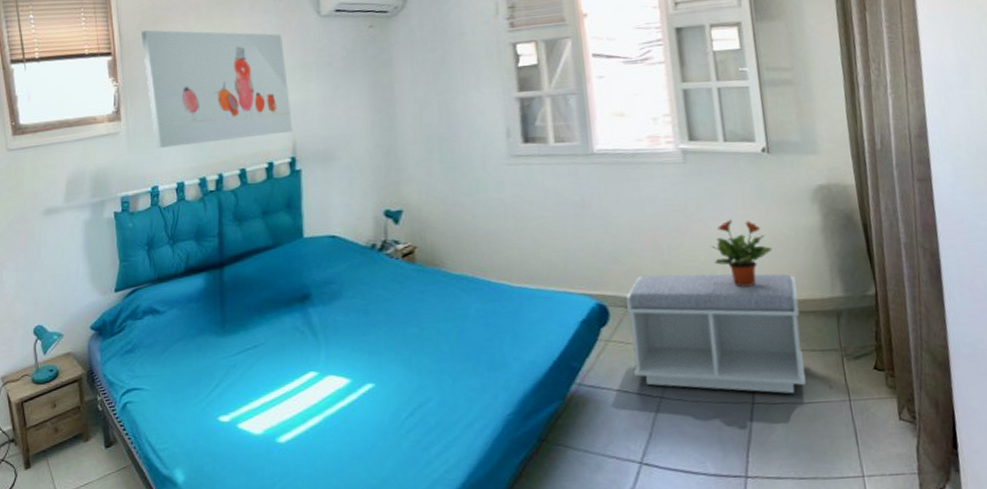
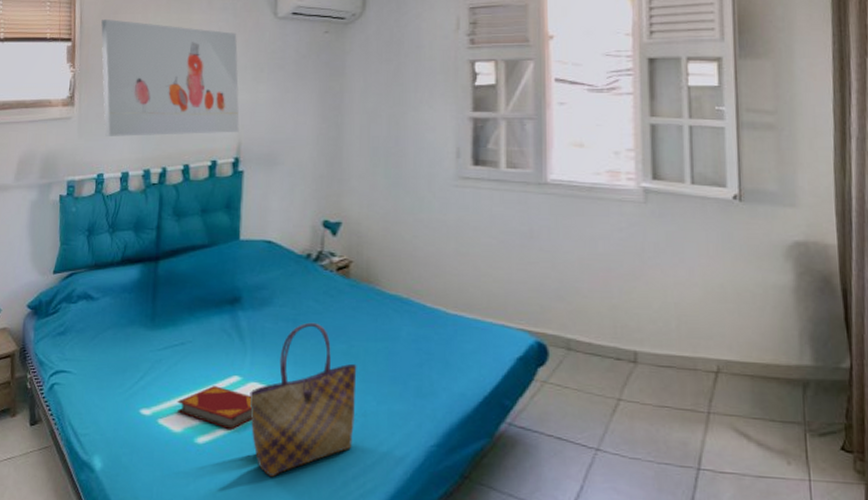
hardback book: none [255,384,333,425] -> present [177,386,253,429]
tote bag: none [327,310,433,465] -> present [249,322,357,477]
bench: present [626,273,806,393] -> none [569,318,761,464]
potted plant: present [710,219,773,287] -> none [666,268,736,343]

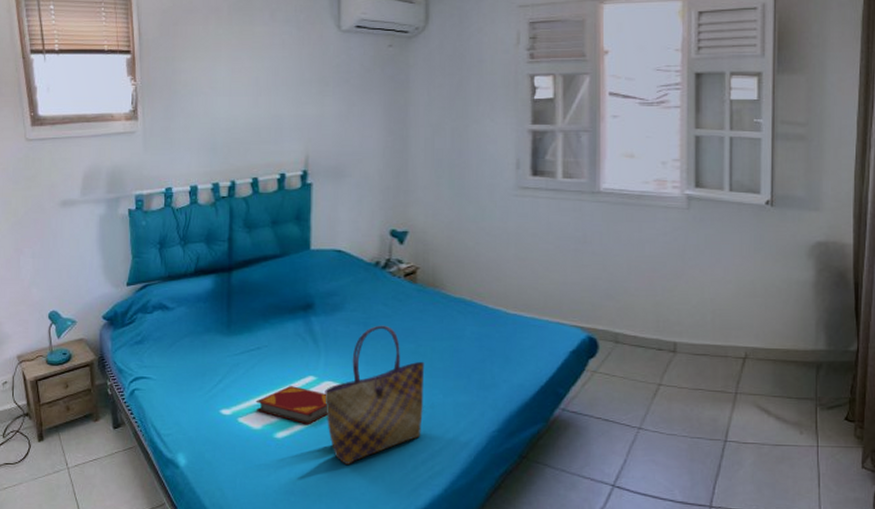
wall art: present [101,19,240,136] -> none [161,31,306,150]

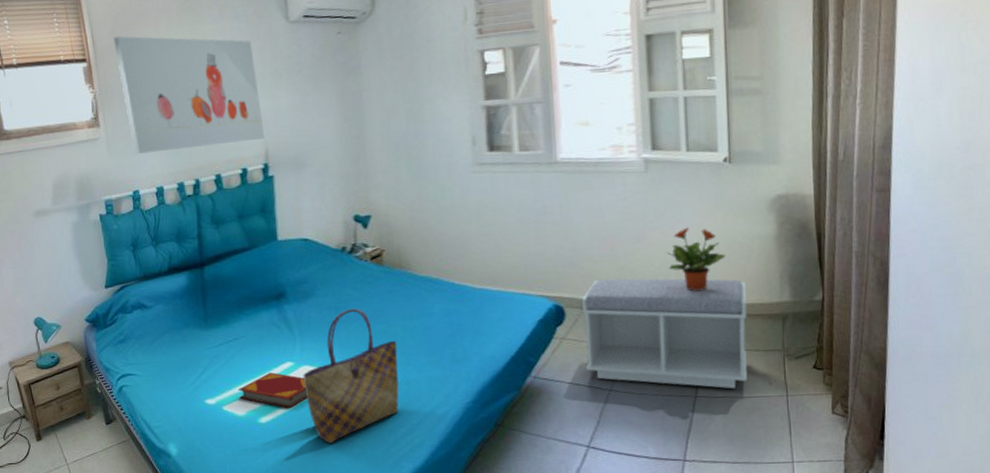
wall art: none [161,31,306,150] -> present [114,36,265,154]
bench: none [616,314,781,435] -> present [582,278,747,388]
potted plant: none [703,267,763,333] -> present [666,227,726,291]

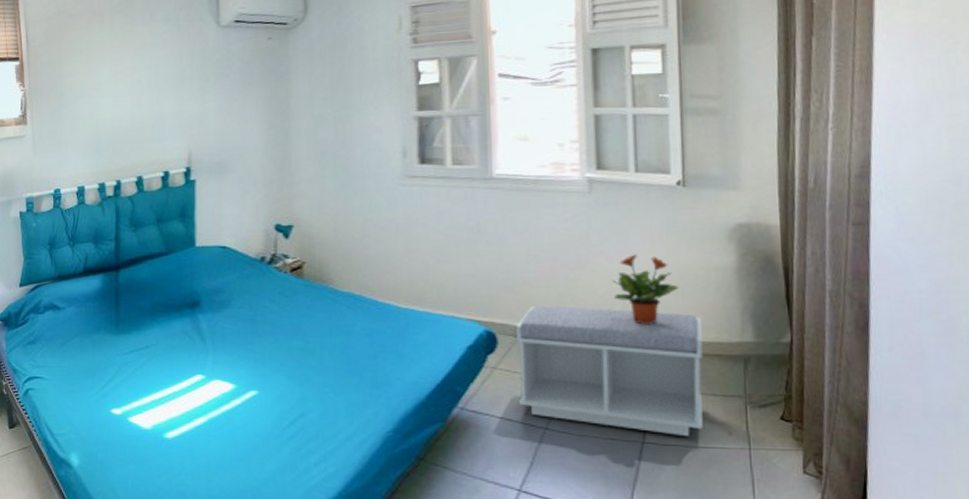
wall art: present [114,36,265,154] -> none [47,36,189,153]
hardback book: present [238,372,308,408] -> none [145,385,218,424]
tote bag: present [303,308,399,443] -> none [213,322,314,466]

